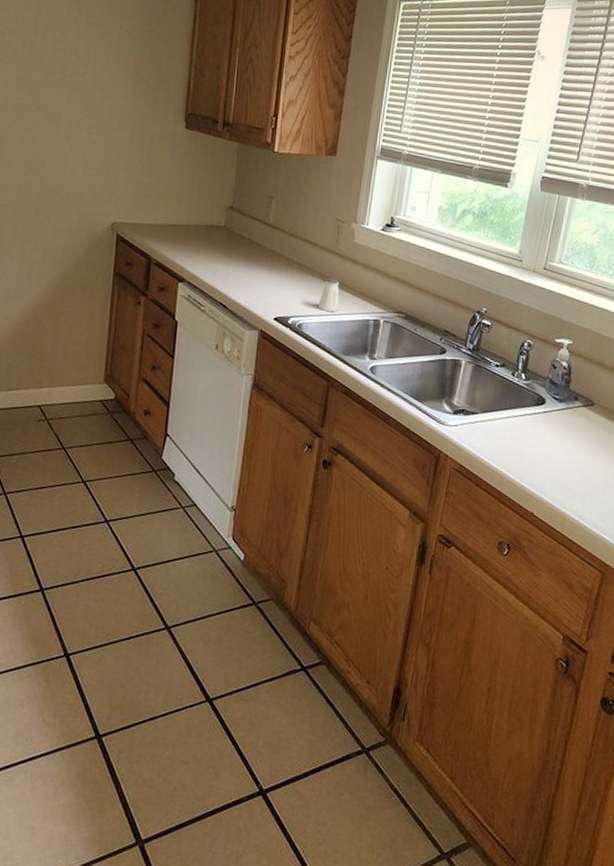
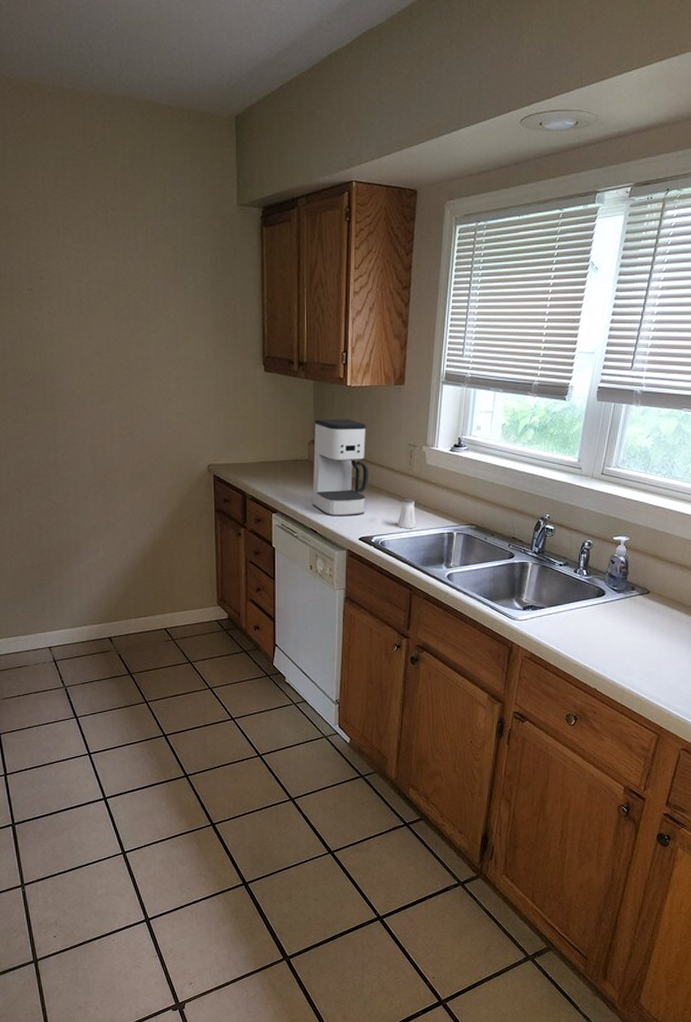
coffee maker: none [225,184,293,293] -> present [312,419,369,517]

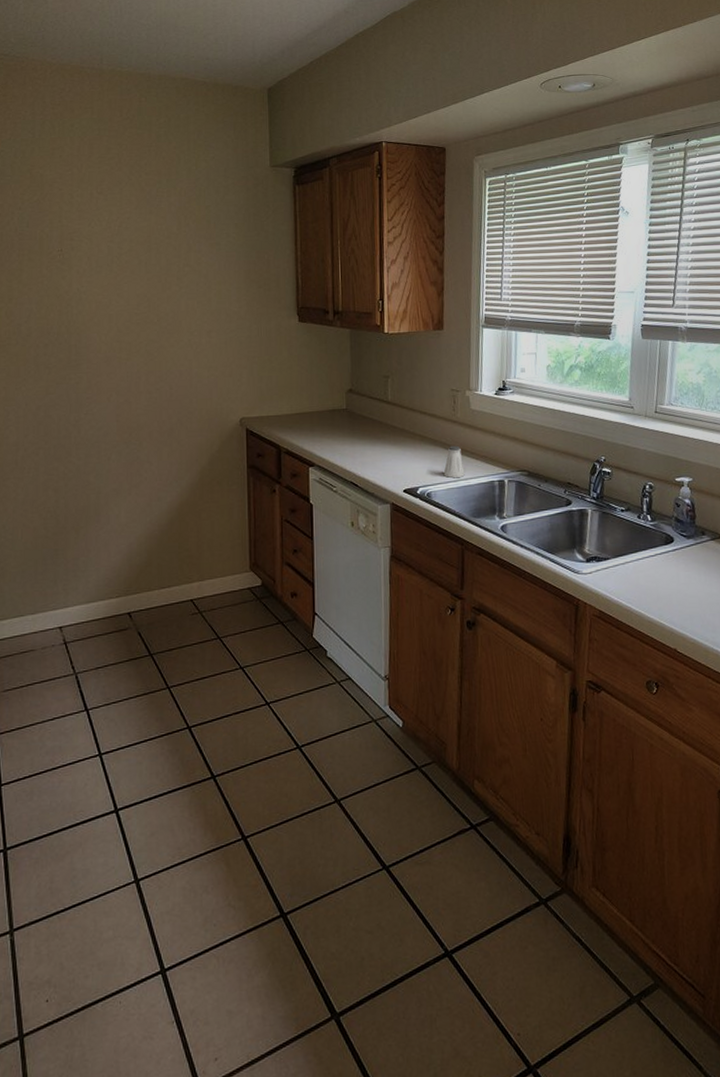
coffee maker: present [312,419,369,517] -> none [351,366,412,468]

